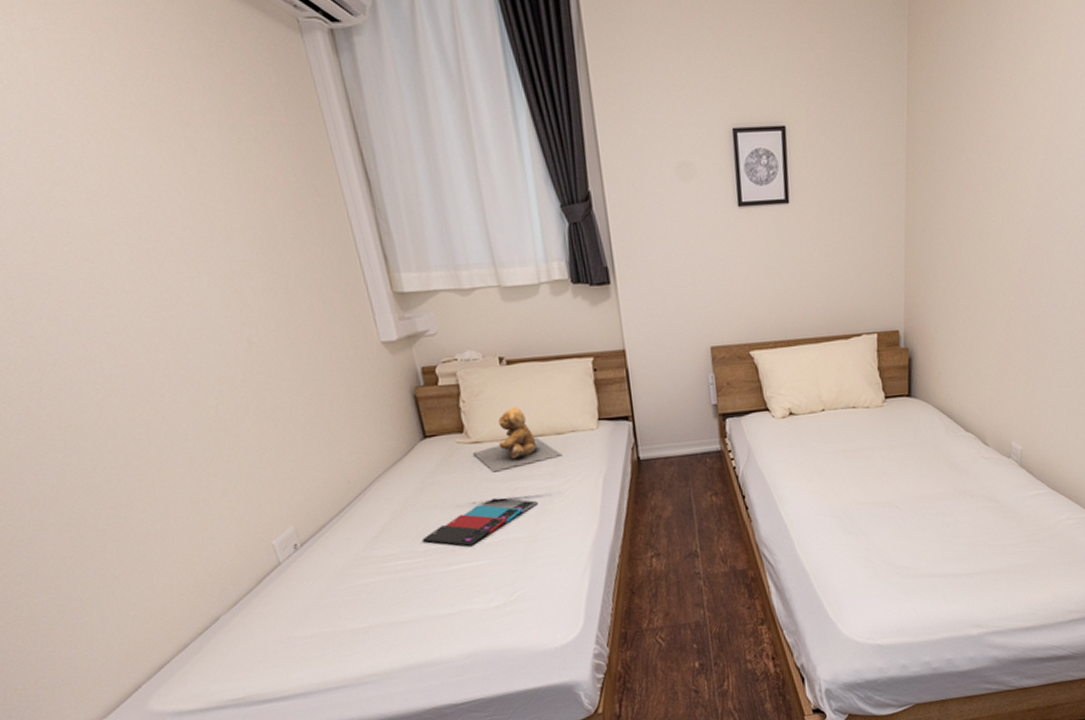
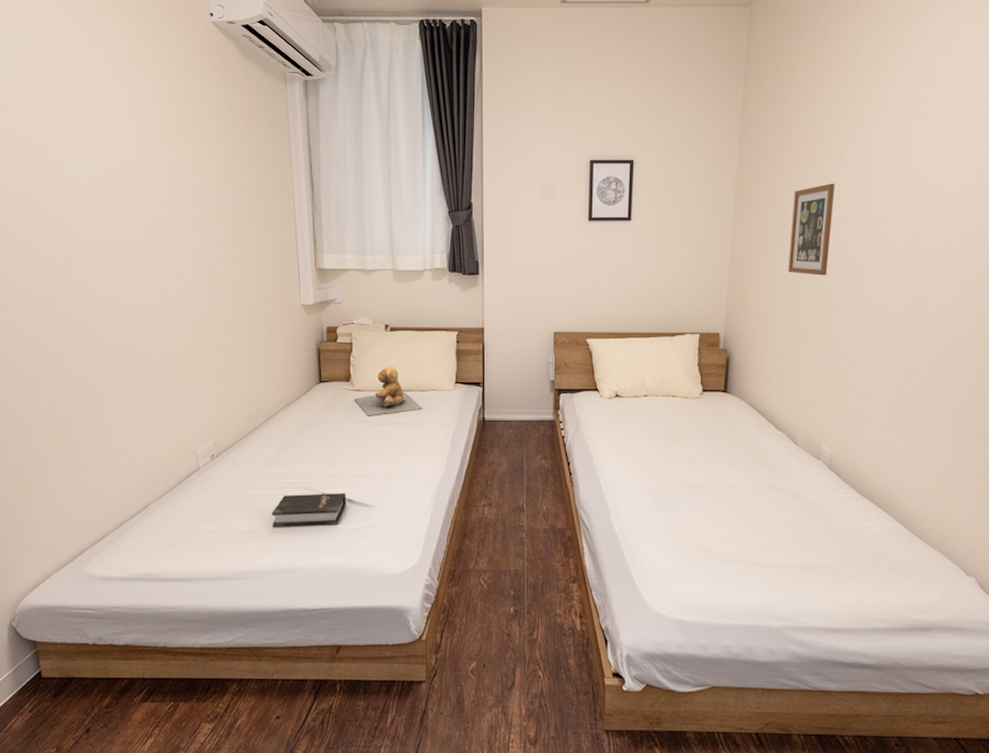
hardback book: none [389,565,484,619] -> present [272,492,347,527]
smartphone: present [423,498,538,547] -> none [306,438,398,476]
picture frame: none [968,144,1016,255] -> present [788,183,835,276]

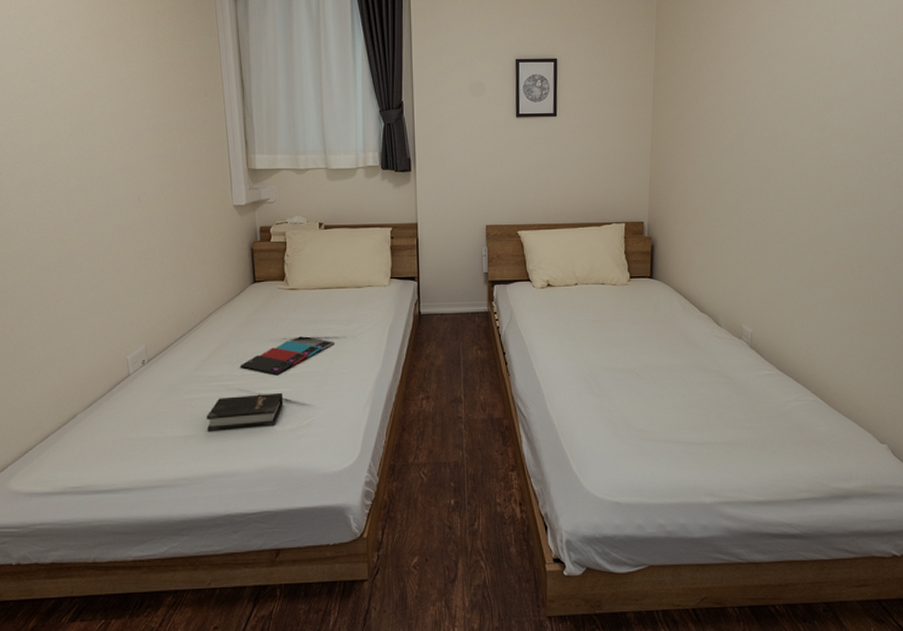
smartphone: none [306,438,398,476] -> present [241,336,335,376]
teddy bear: present [355,365,423,416] -> none [290,263,359,315]
picture frame: present [788,183,835,276] -> none [704,78,745,165]

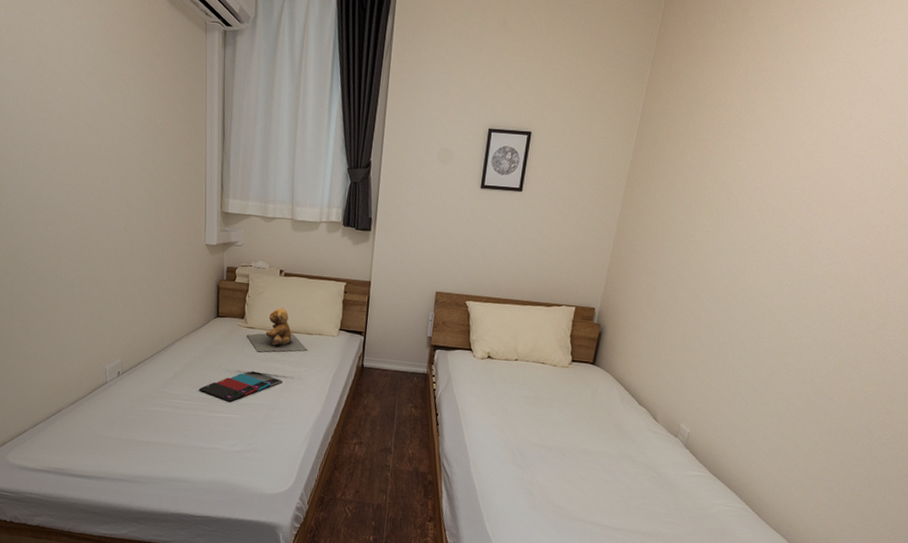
hardback book: present [206,392,284,431] -> none [167,414,233,445]
teddy bear: none [290,263,359,315] -> present [247,307,308,352]

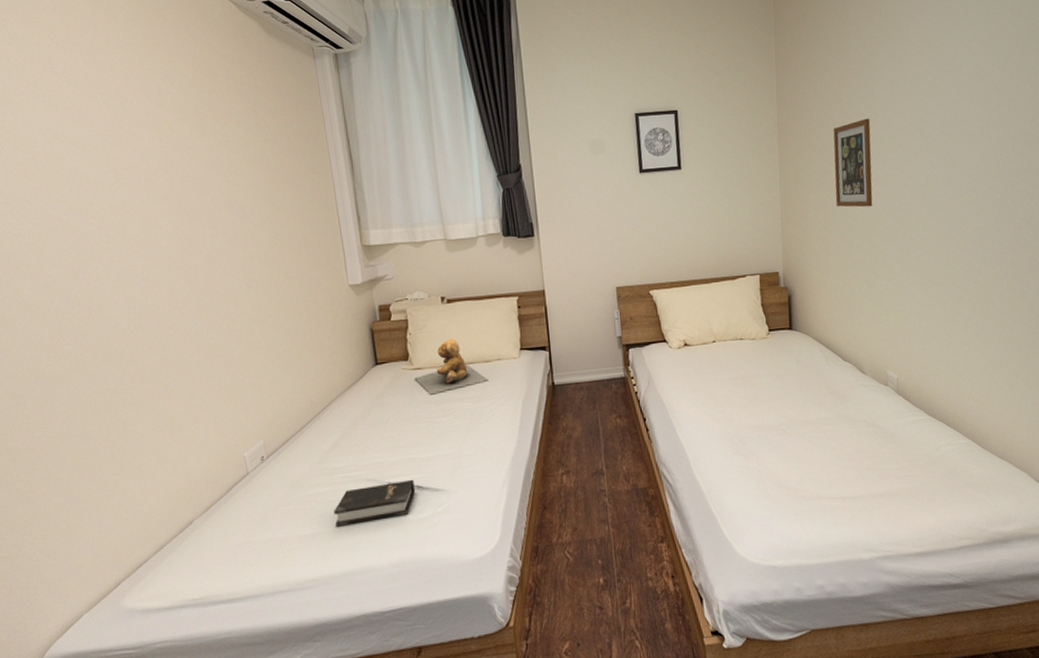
hardback book: none [167,414,233,445] -> present [334,479,416,527]
smartphone: present [199,371,283,403] -> none [367,418,466,462]
picture frame: none [671,170,732,262] -> present [833,118,873,208]

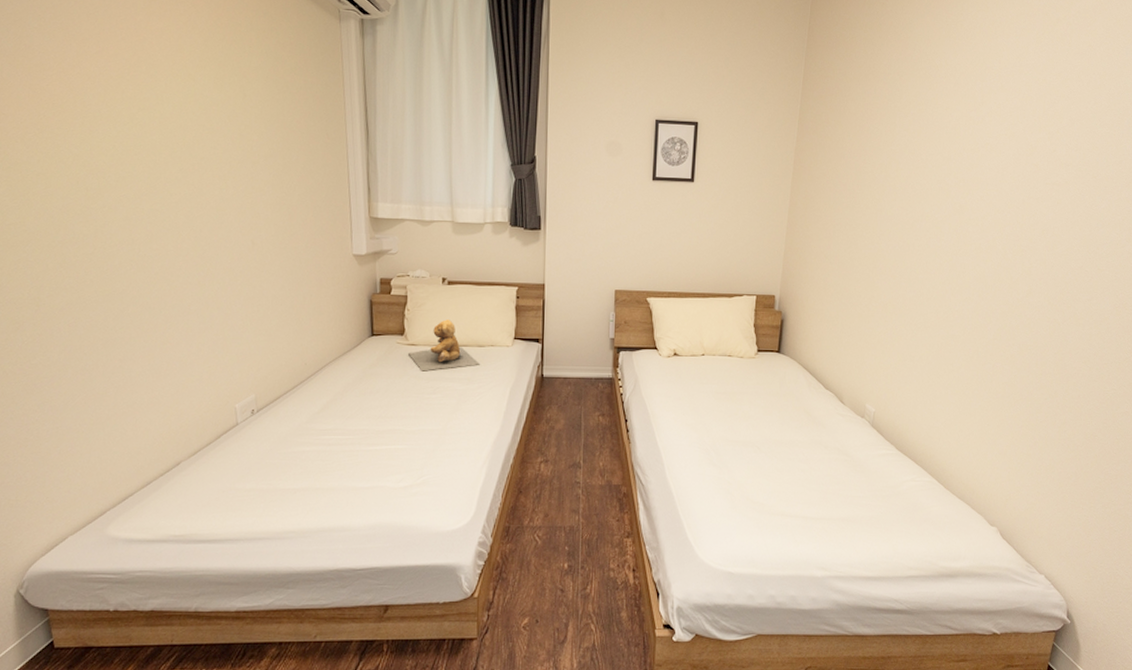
hardback book: present [334,479,416,527] -> none [317,449,398,485]
picture frame: present [833,118,873,208] -> none [841,154,887,243]

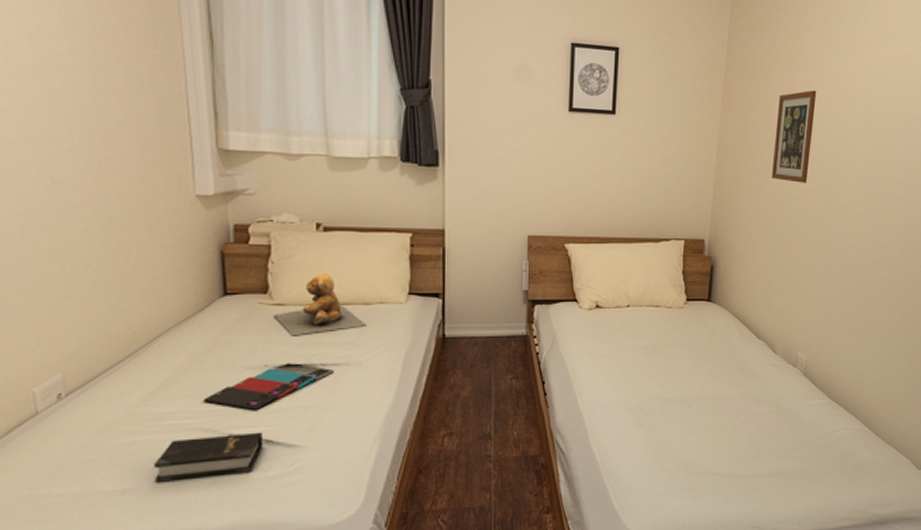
hardback book: none [317,449,398,485] -> present [154,431,264,482]
smartphone: none [355,393,454,432] -> present [204,363,334,411]
picture frame: none [841,154,887,243] -> present [771,90,817,183]

